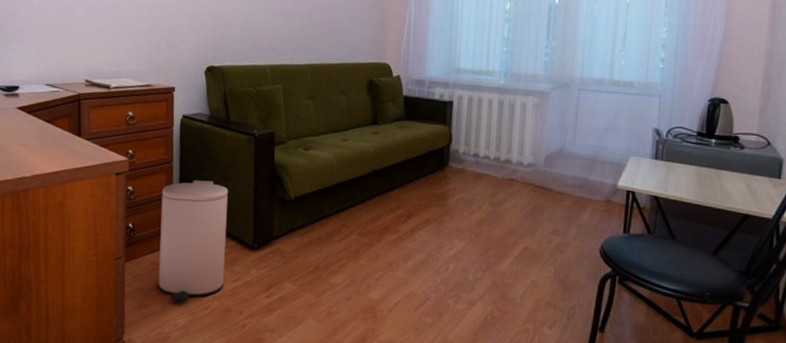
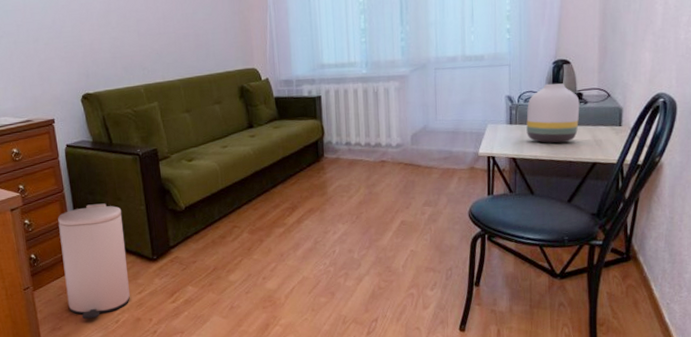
vase: none [673,121,736,188] -> present [526,83,580,144]

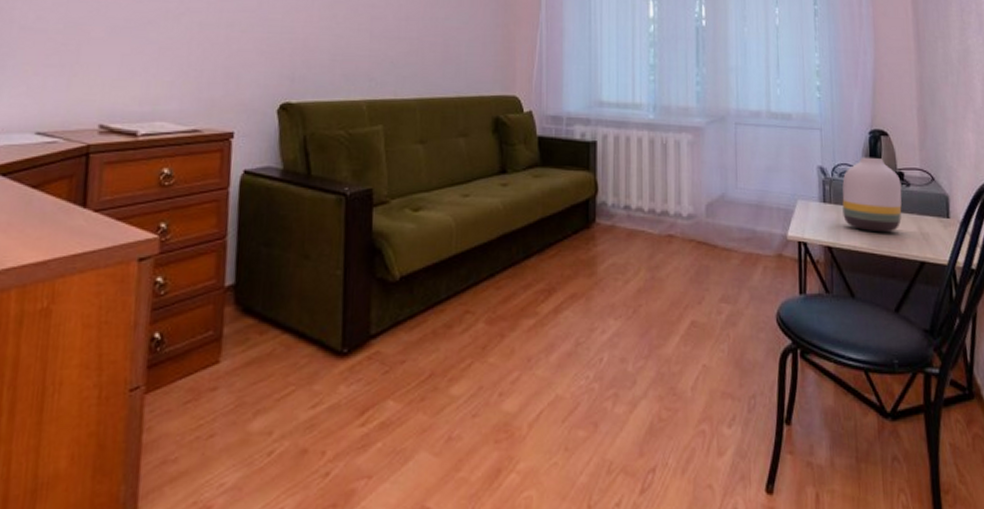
pedal bin: present [58,203,131,320] -> none [196,261,308,447]

